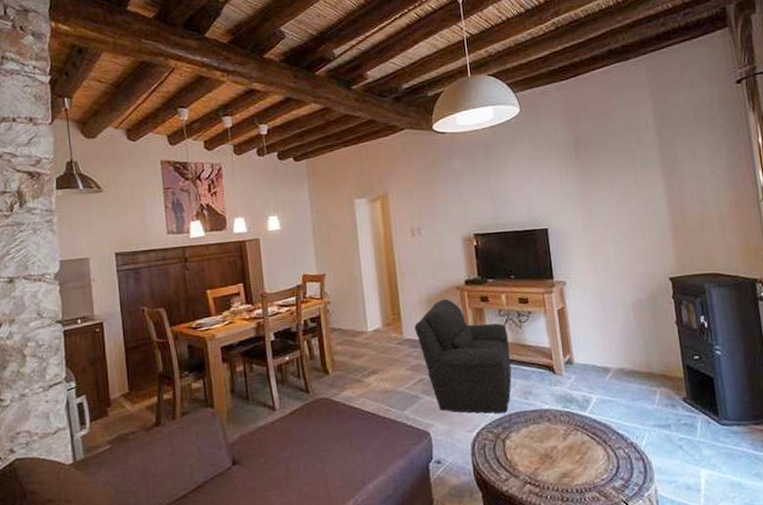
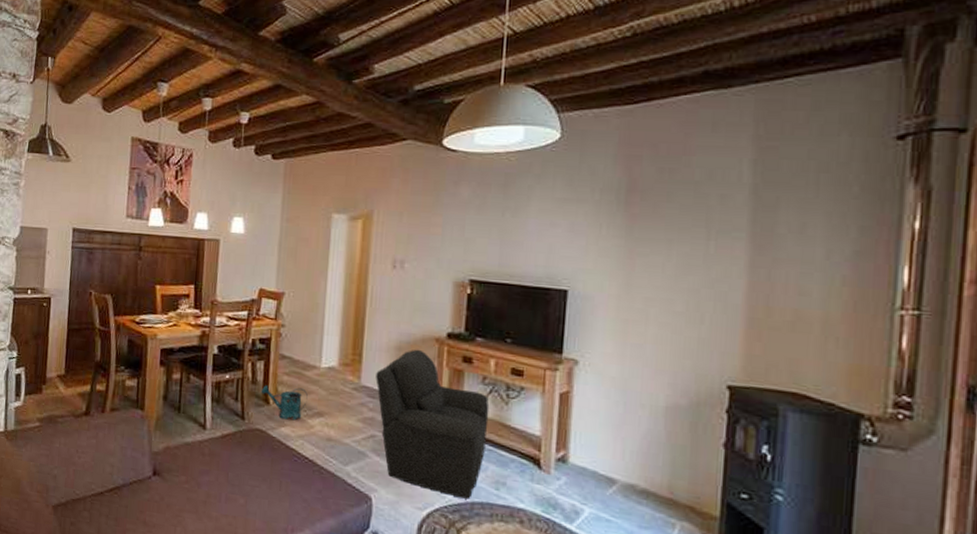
watering can: none [319,353,361,384] -> present [261,385,308,421]

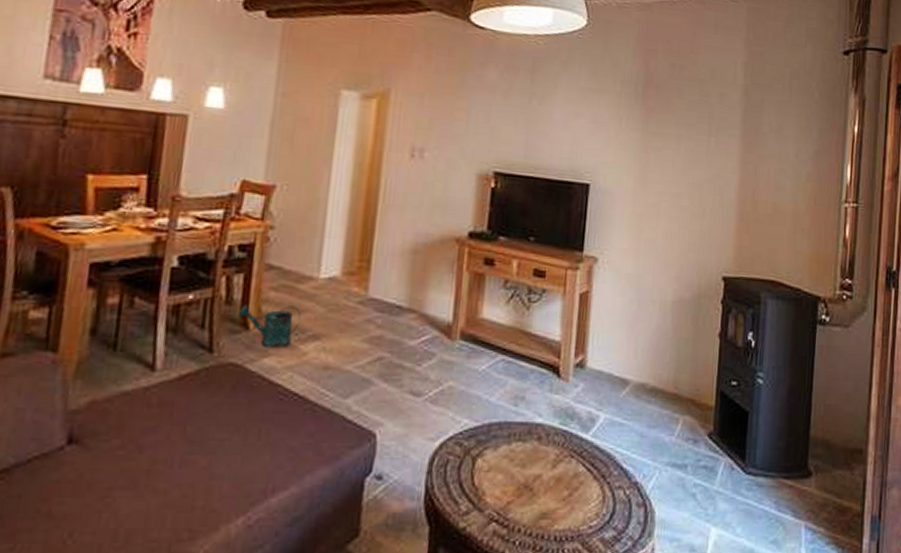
armchair: present [376,349,490,499] -> none [386,251,511,421]

